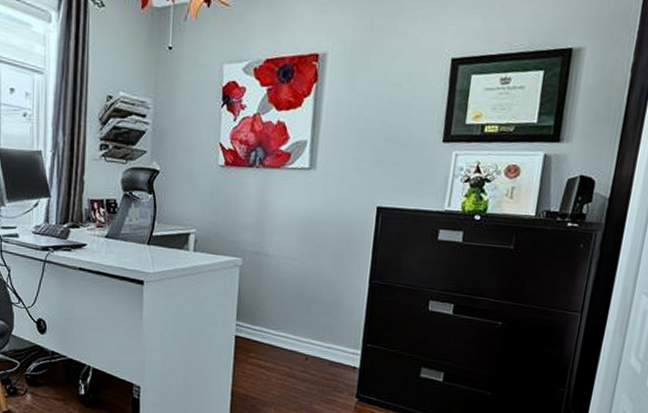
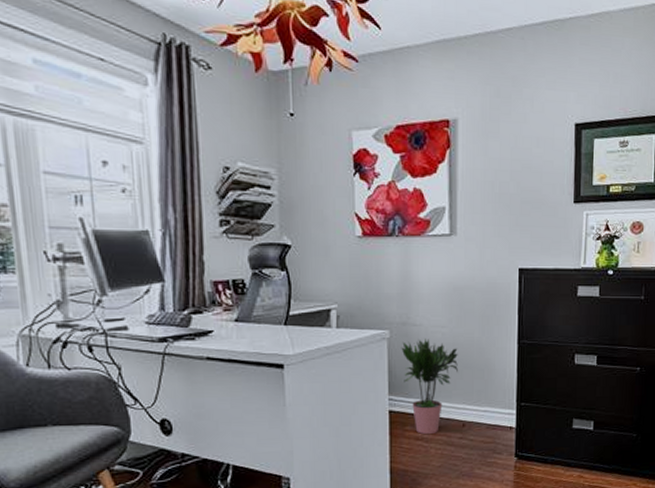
potted plant: none [252,269,308,364] -> present [401,339,458,435]

